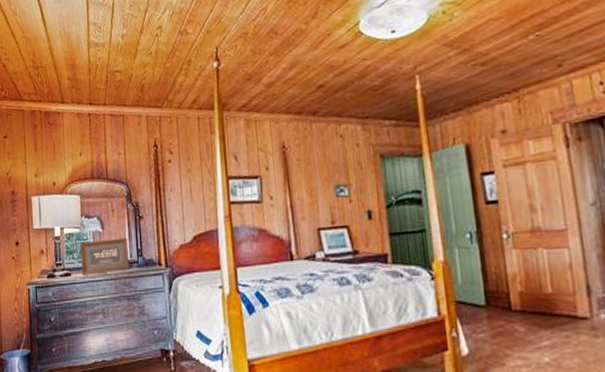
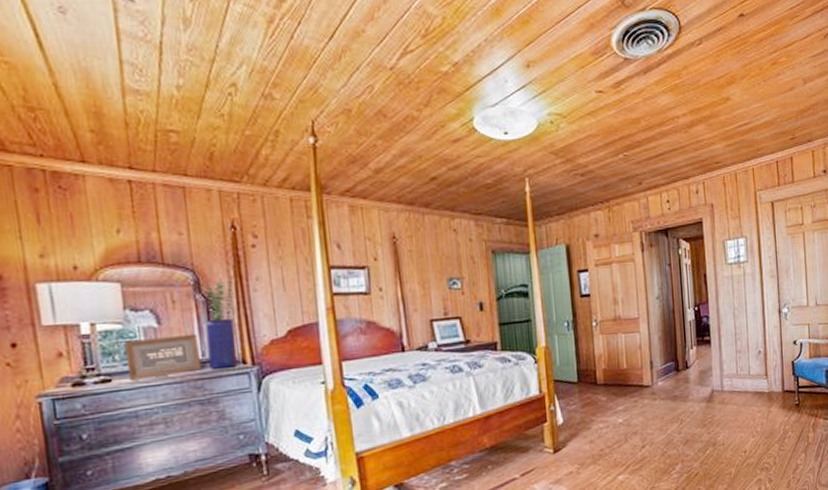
vase: none [133,188,155,270] -> present [204,277,237,370]

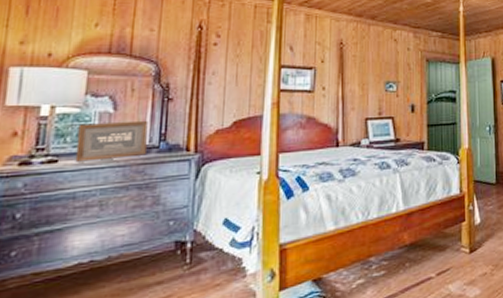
vase: present [204,277,237,370] -> none [153,70,191,156]

